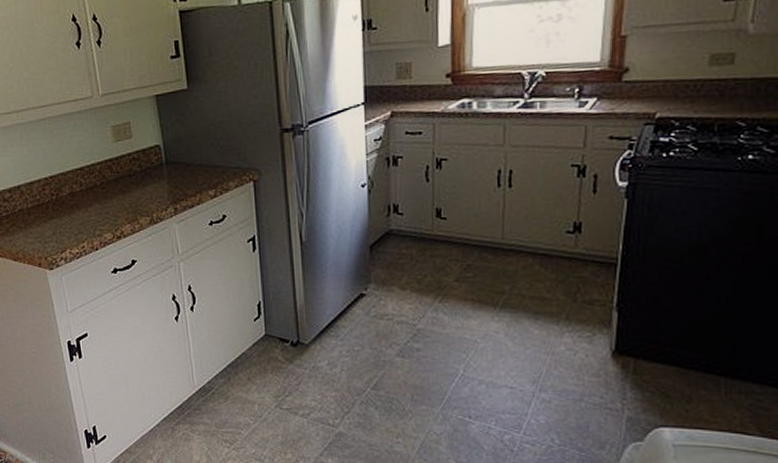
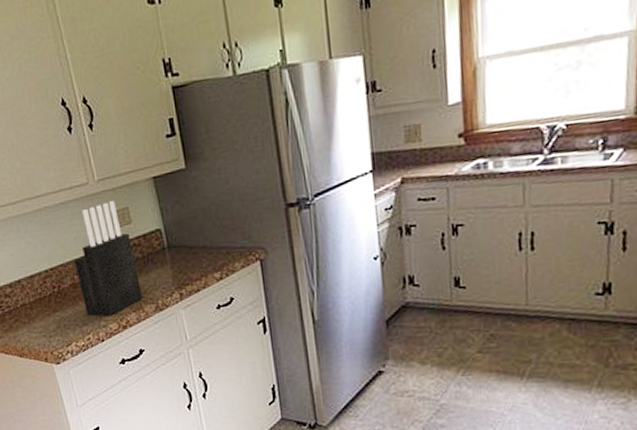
knife block: none [73,115,139,226] -> present [73,201,143,317]

